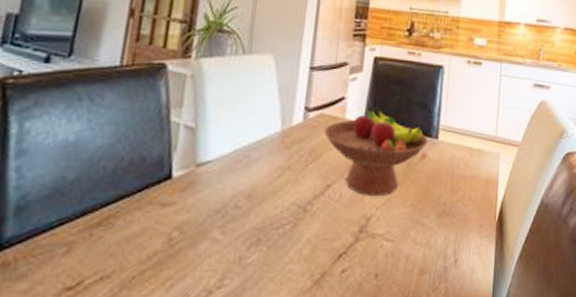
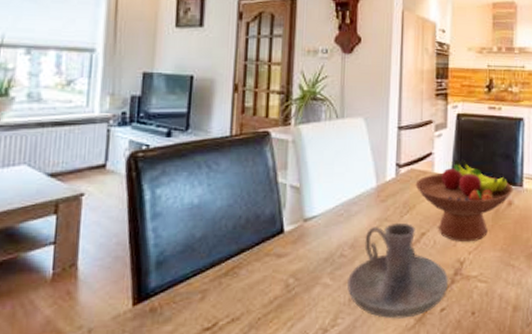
candle holder: none [239,172,353,281] -> present [346,222,449,319]

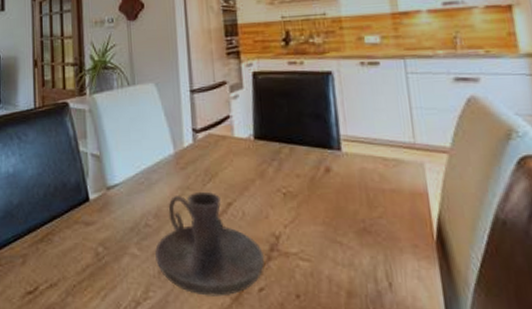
fruit bowl: present [415,159,513,242] -> none [215,121,330,214]

